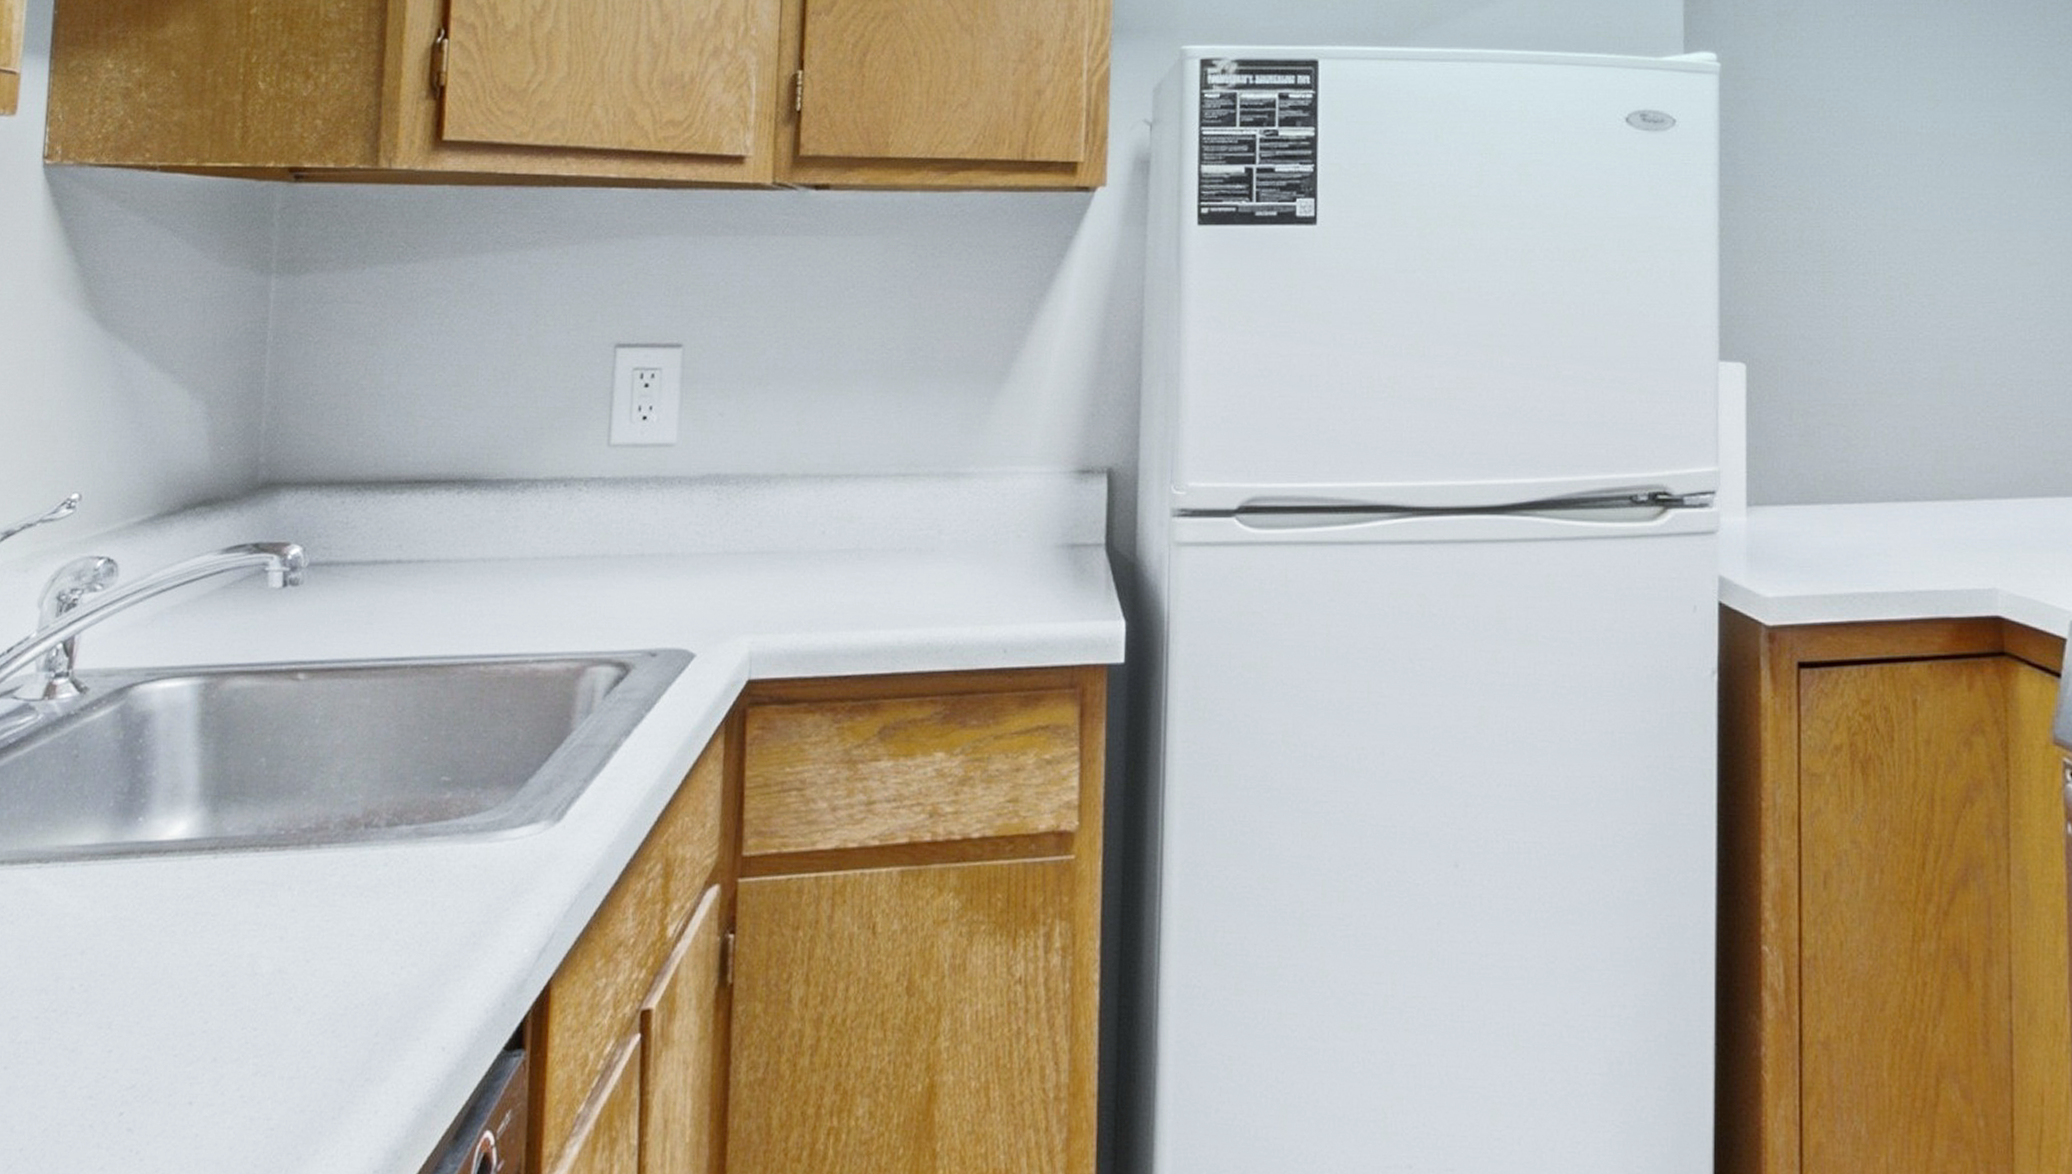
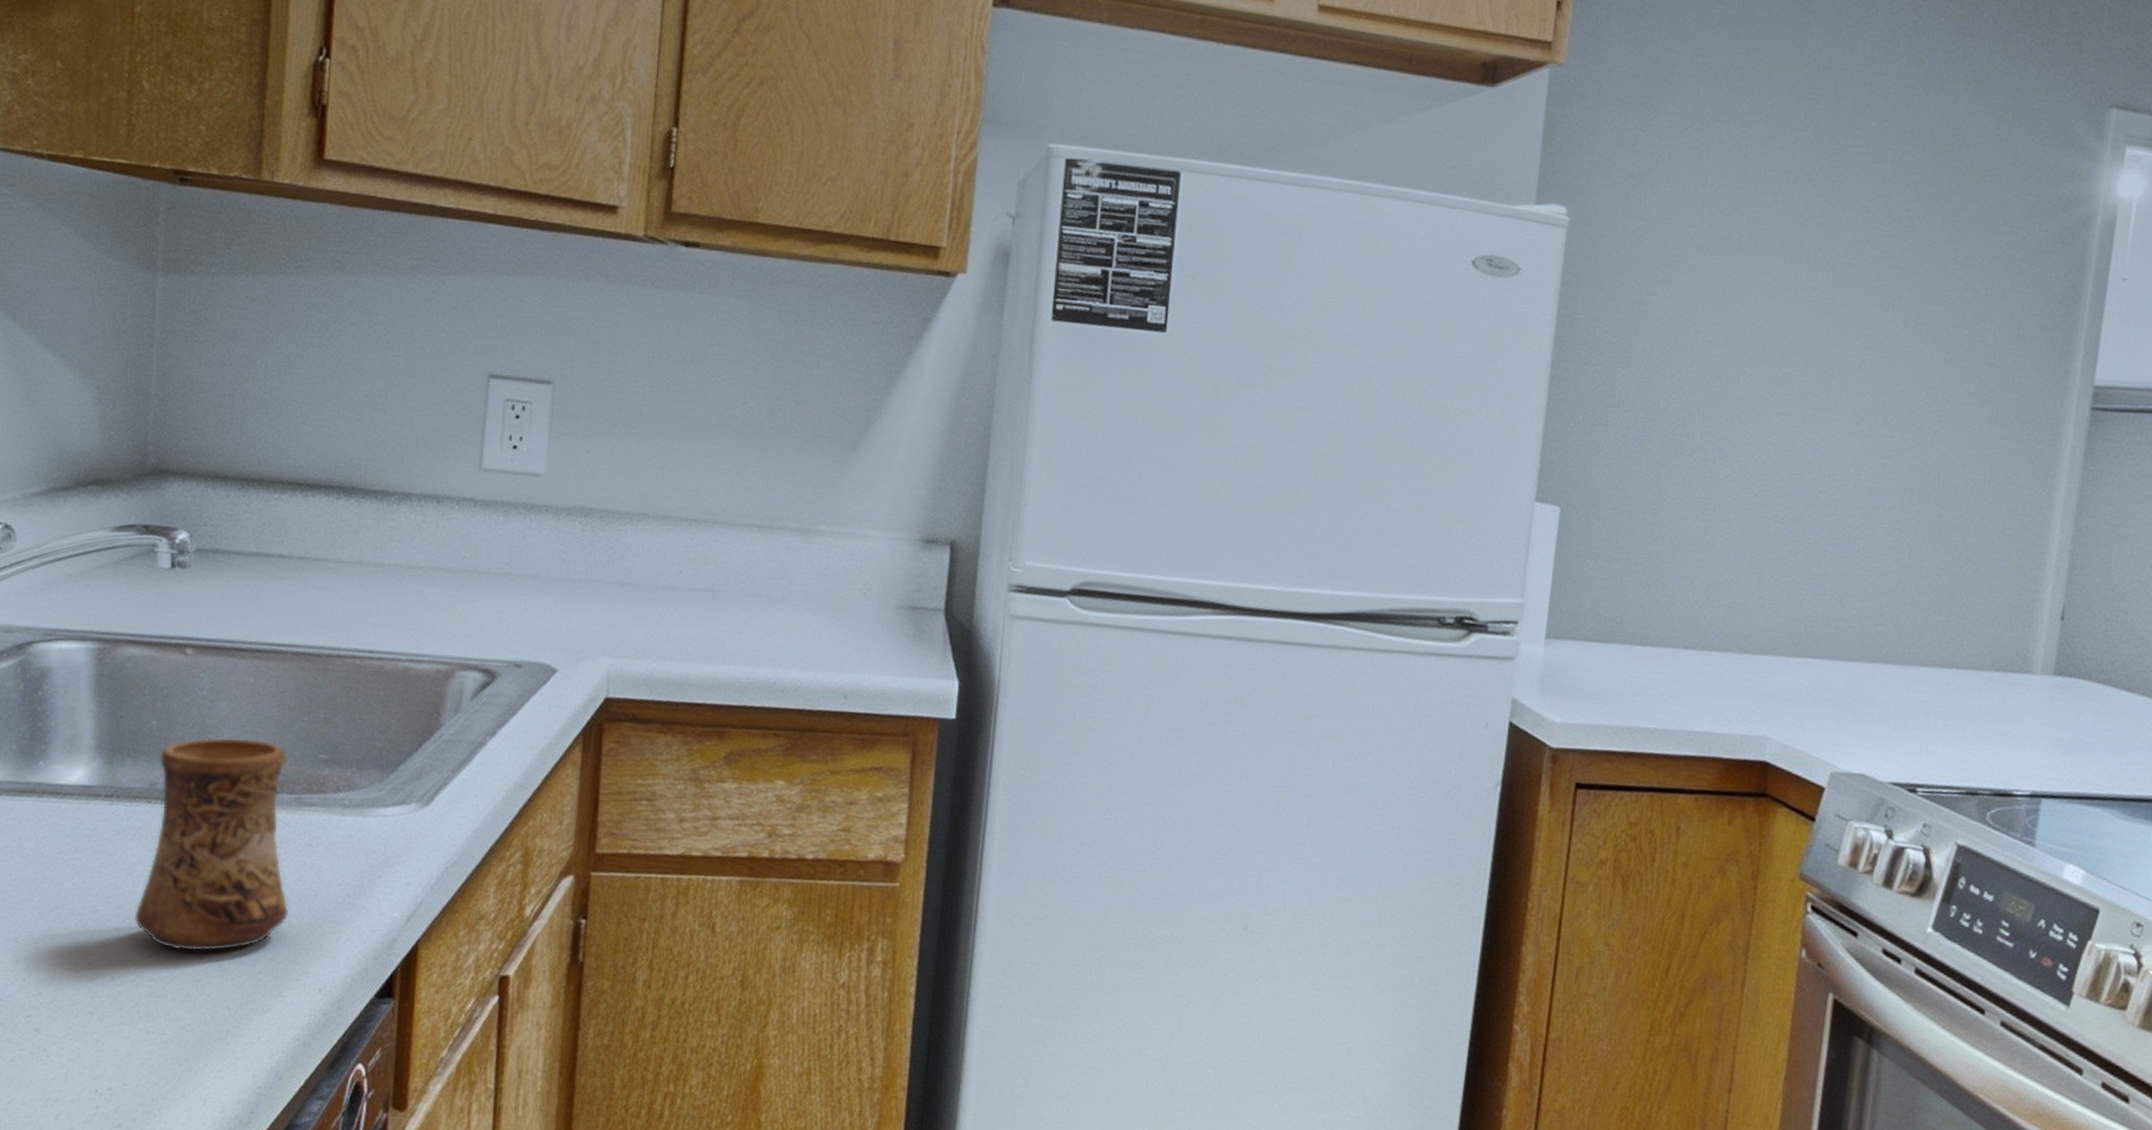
cup: none [238,766,410,1019] -> present [133,737,290,952]

